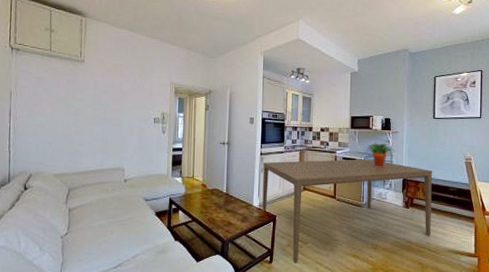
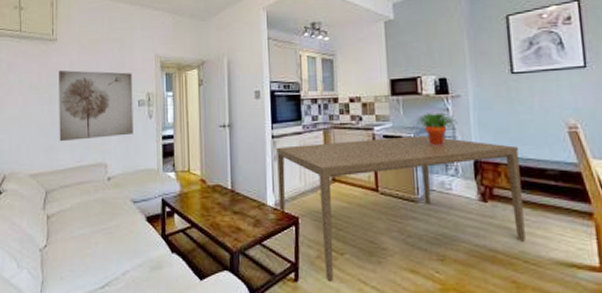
wall art: none [83,87,150,148] -> present [59,70,133,142]

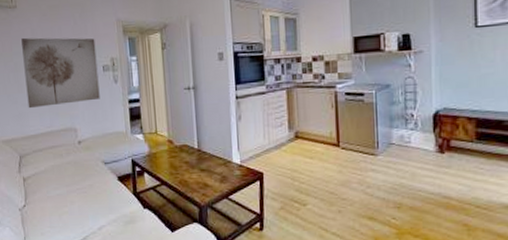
dining table: present [277,135,526,282] -> none [241,91,479,230]
potted plant: present [414,112,458,146] -> none [376,68,419,101]

